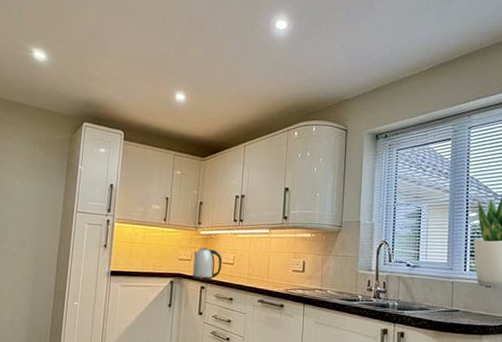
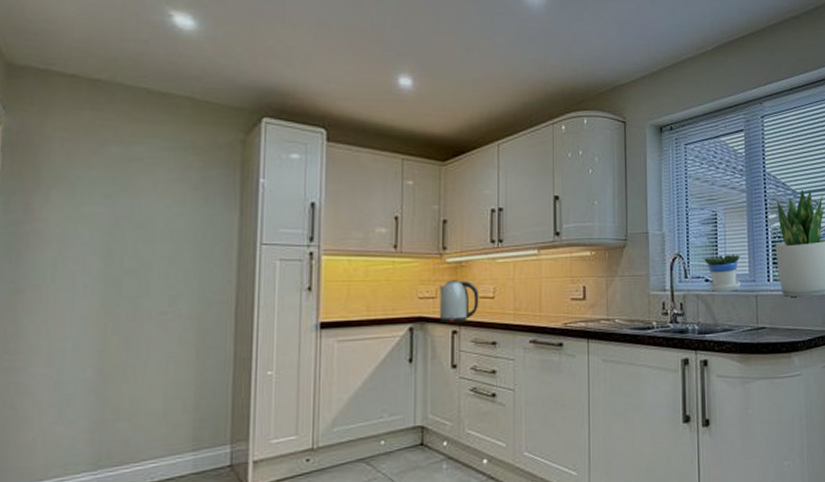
flowerpot: none [407,244,440,278] -> present [704,254,741,293]

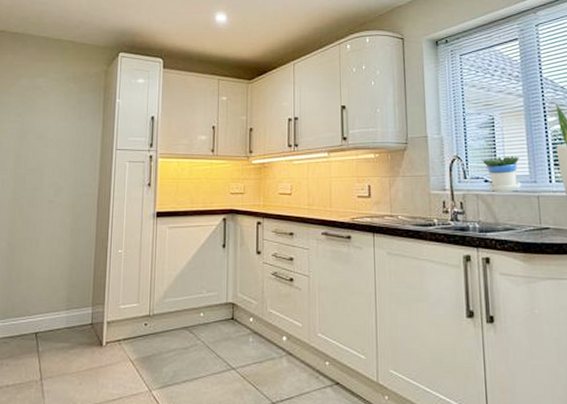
kettle: present [439,280,479,322] -> none [246,179,279,214]

